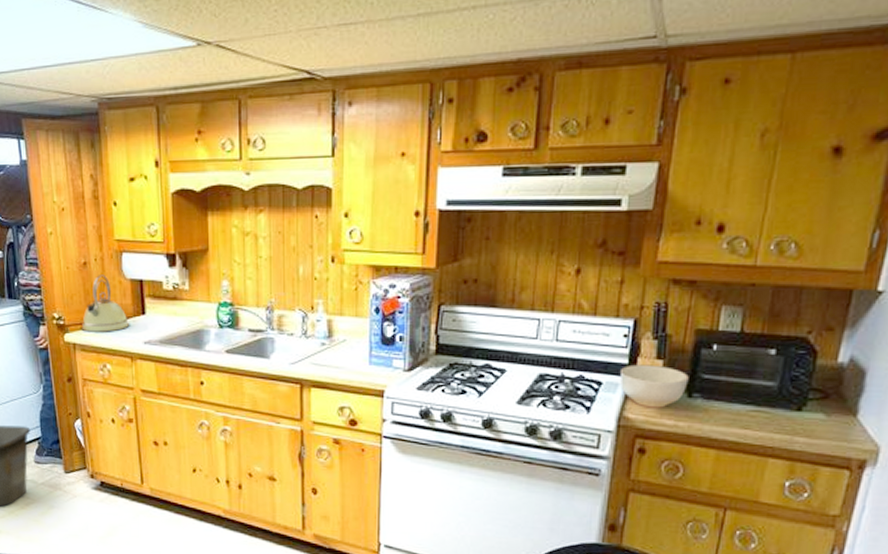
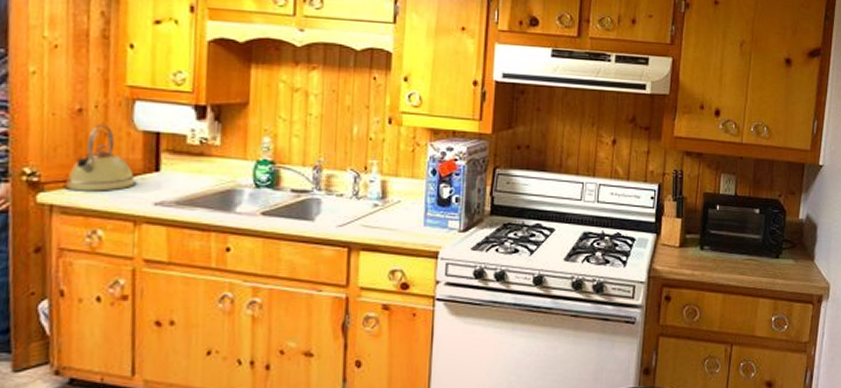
bowl: present [619,364,689,408] -> none [648,222,701,260]

